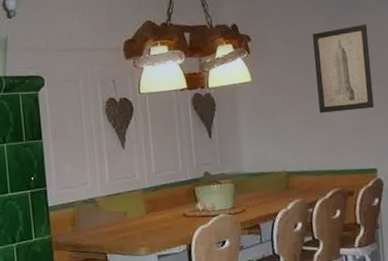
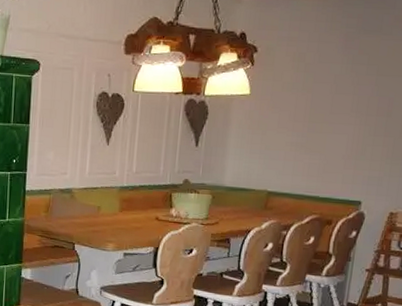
wall art: present [312,23,374,113] -> none [314,49,384,140]

